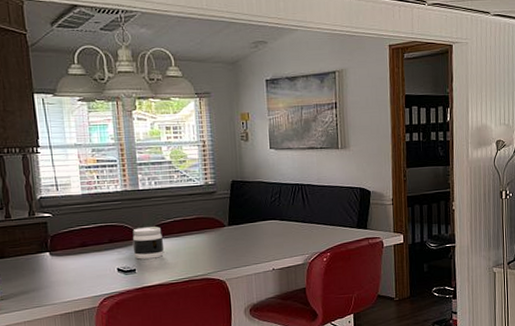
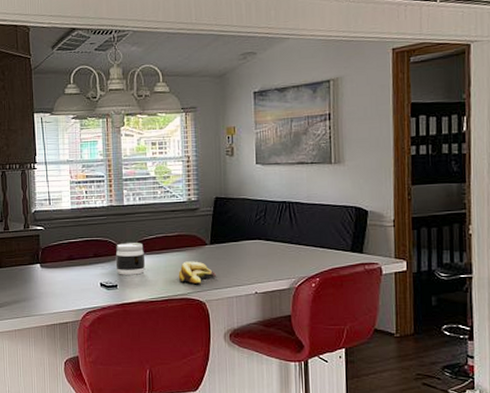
banana: none [198,242,236,265] -> present [178,261,217,285]

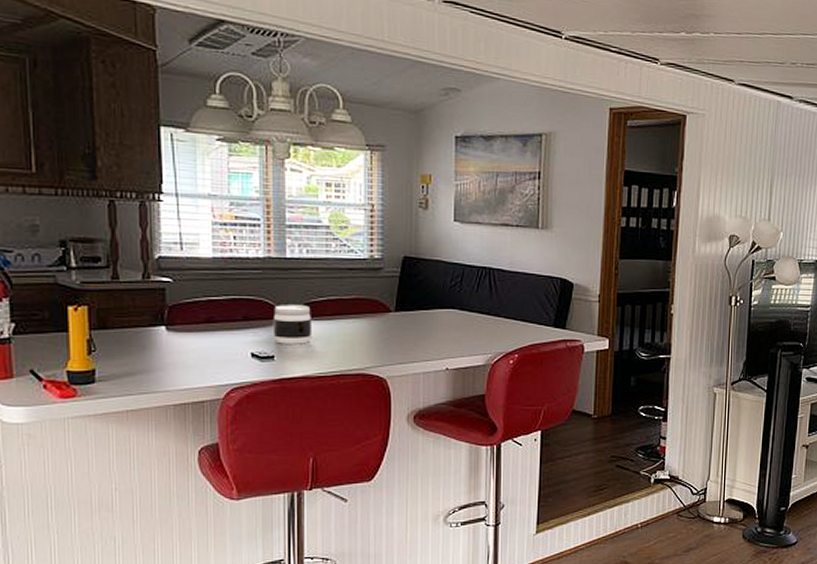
banana: present [178,261,217,285] -> none [354,330,402,358]

